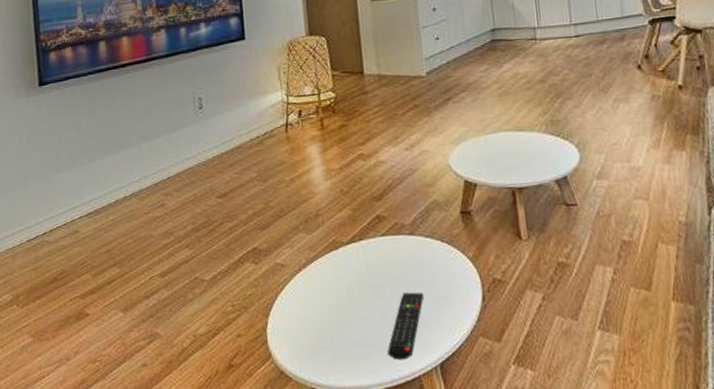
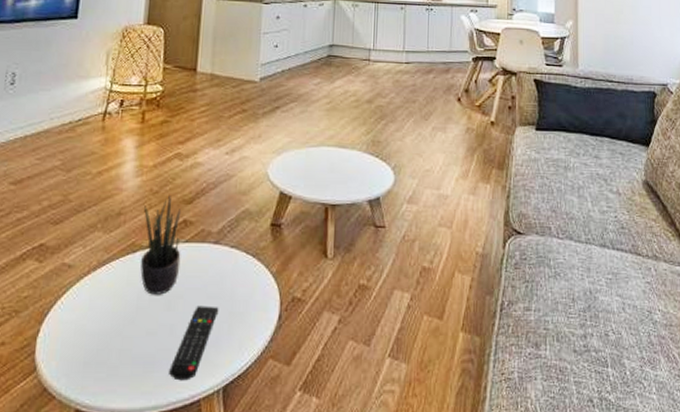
potted plant: none [338,194,382,286] -> present [140,195,182,295]

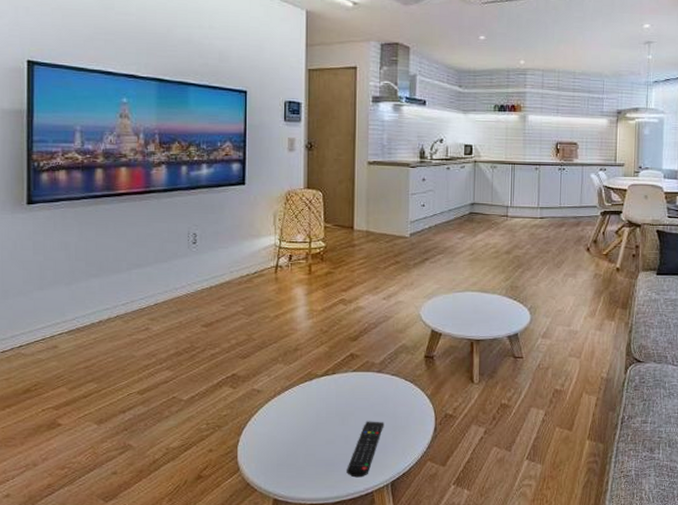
potted plant: present [140,195,182,295] -> none [316,334,350,413]

